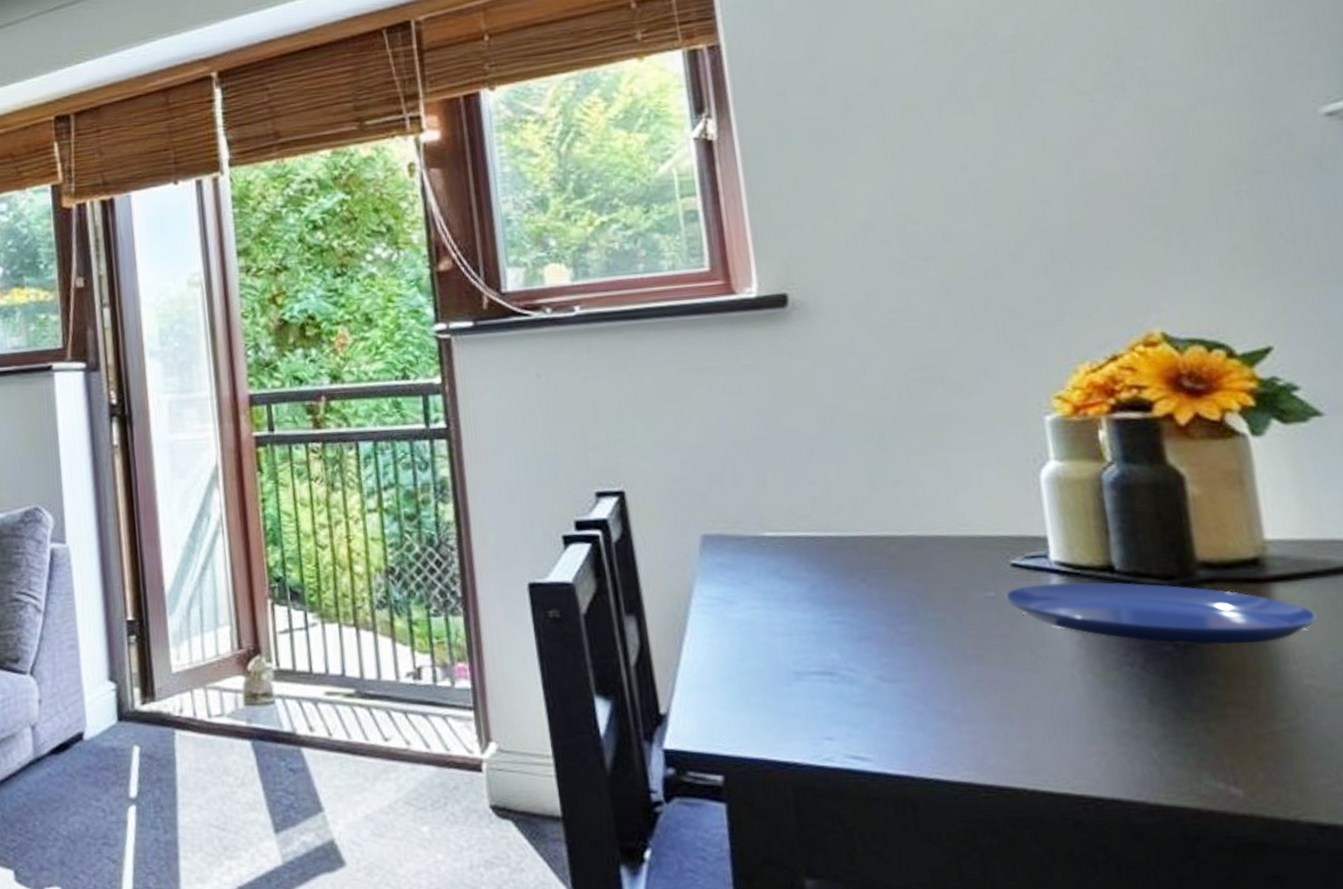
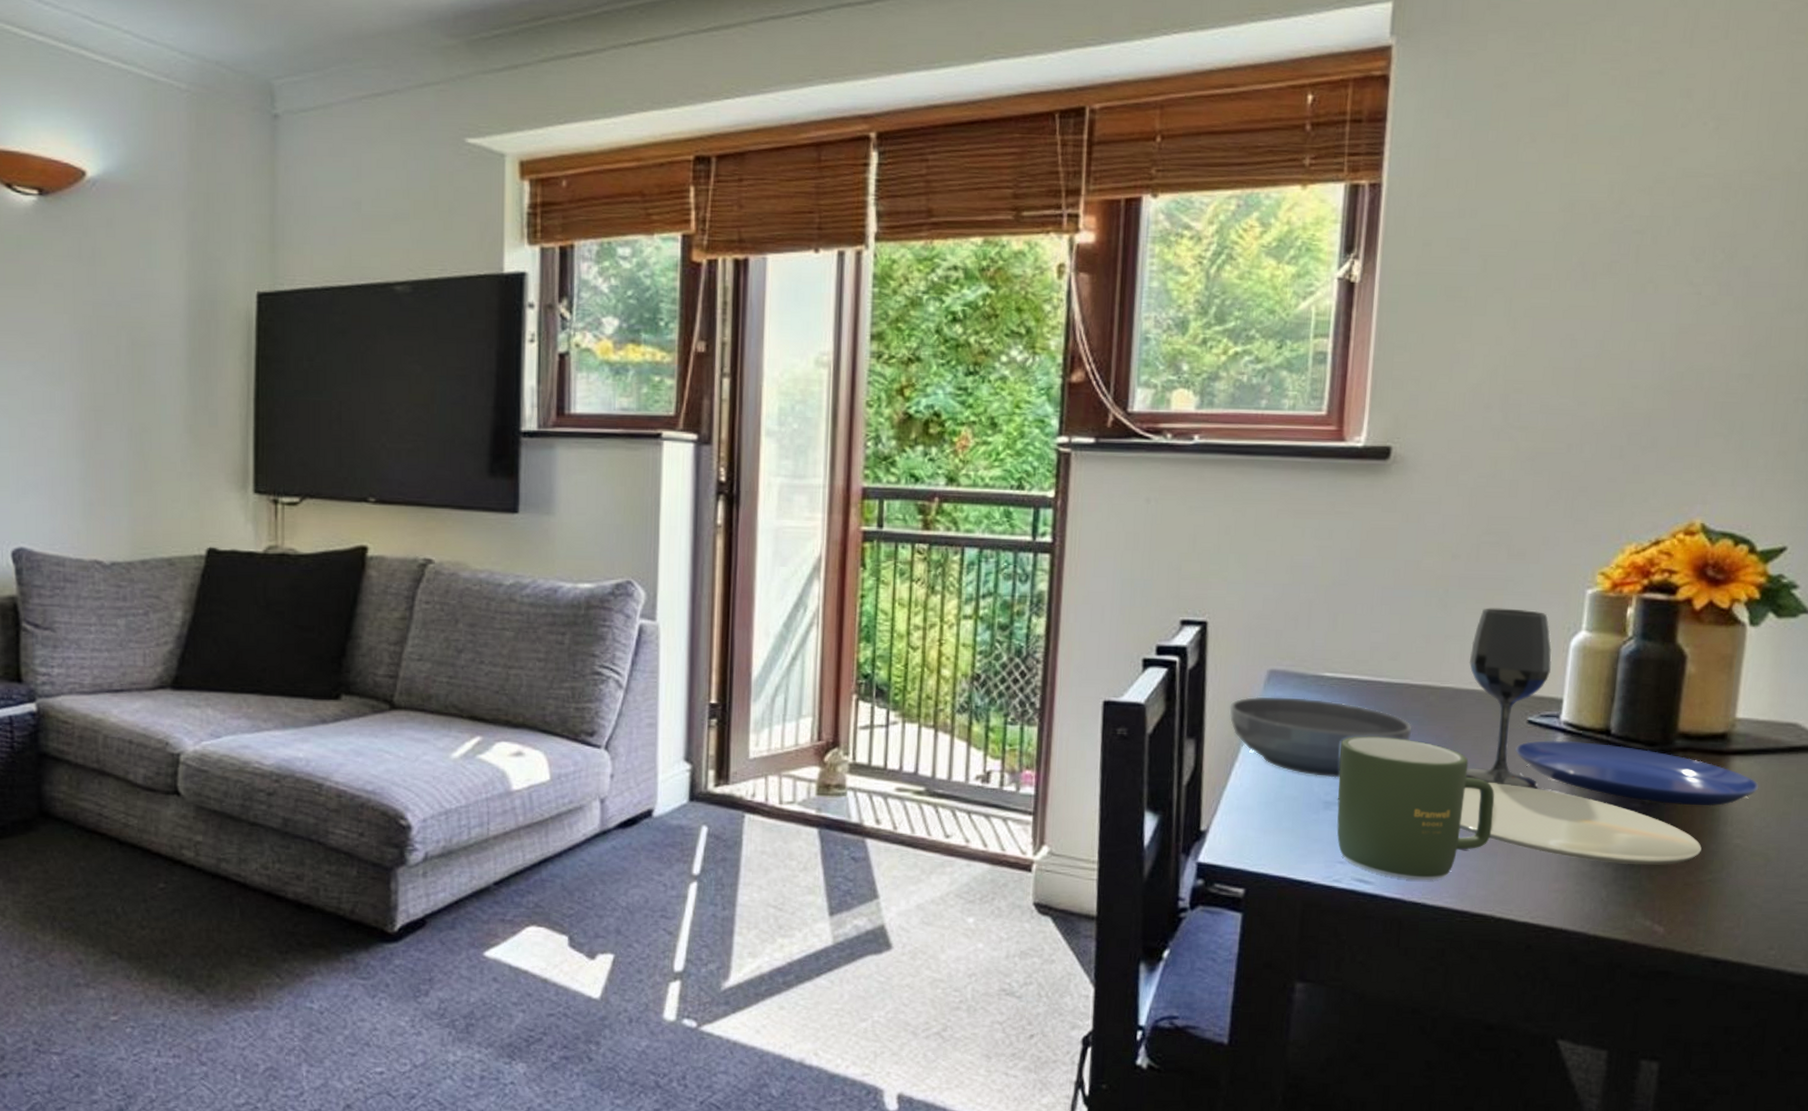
bowl: none [666,561,879,645] -> present [1229,696,1413,778]
mug: none [799,595,999,754] -> present [1336,736,1495,881]
wine glass: none [924,444,1041,639] -> present [1465,608,1552,789]
plate: none [954,635,1265,718] -> present [1459,782,1702,865]

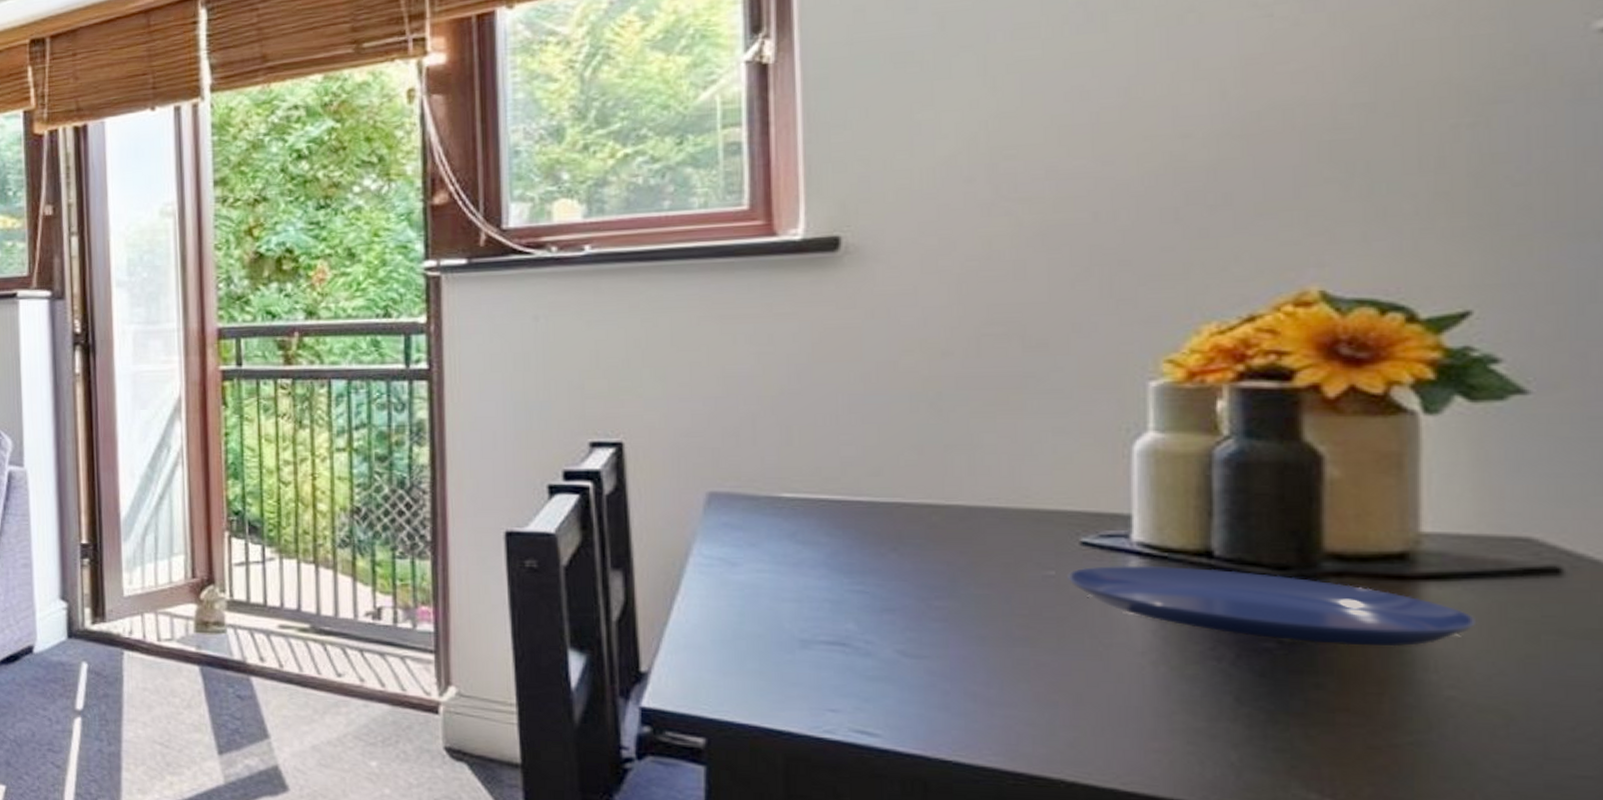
bowl: present [1229,696,1413,778] -> none [662,522,912,613]
mug: present [1336,736,1495,881] -> none [813,564,1046,735]
plate: present [1459,782,1702,865] -> none [996,616,1389,722]
wine glass: present [1465,608,1552,789] -> none [983,409,1109,624]

